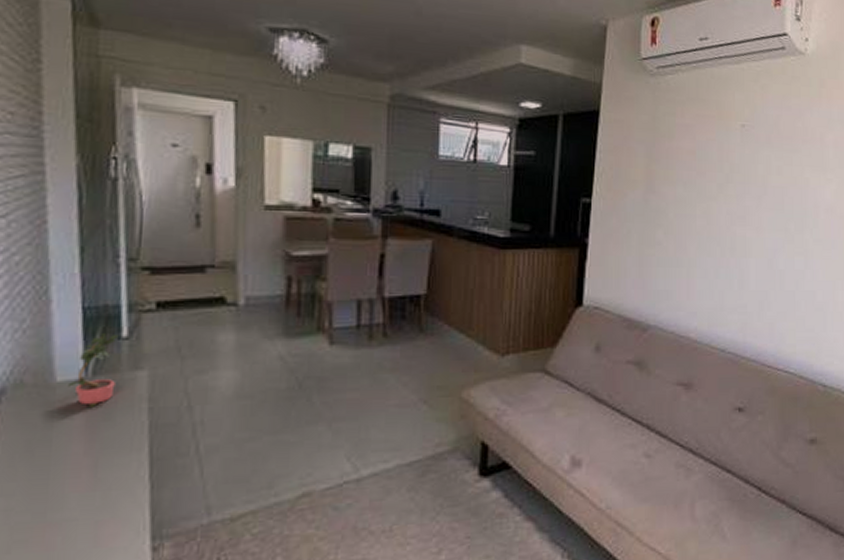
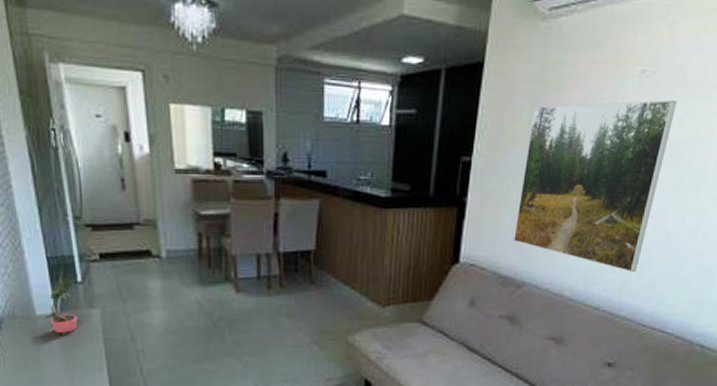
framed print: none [637,151,775,313] -> present [514,99,678,273]

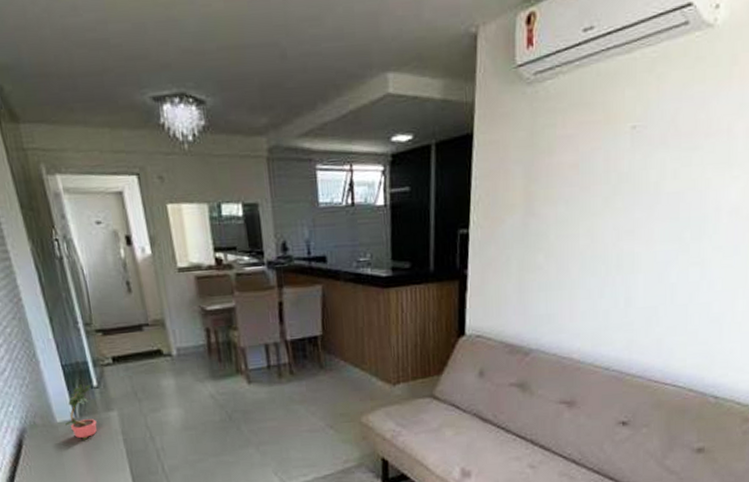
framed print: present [514,99,678,273] -> none [517,152,671,330]

